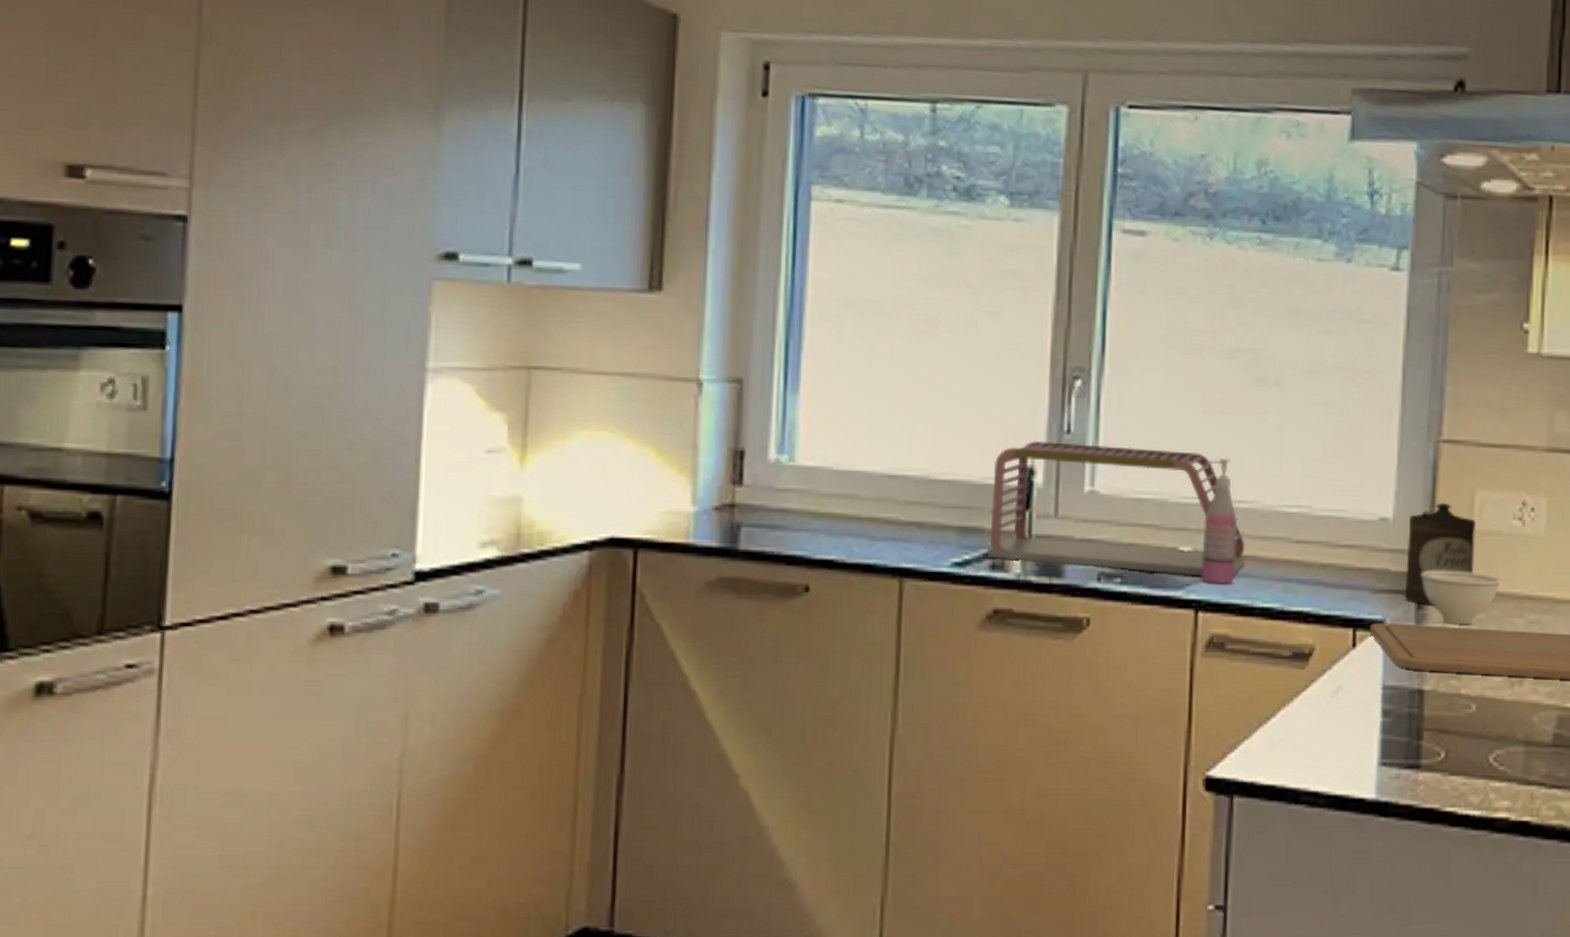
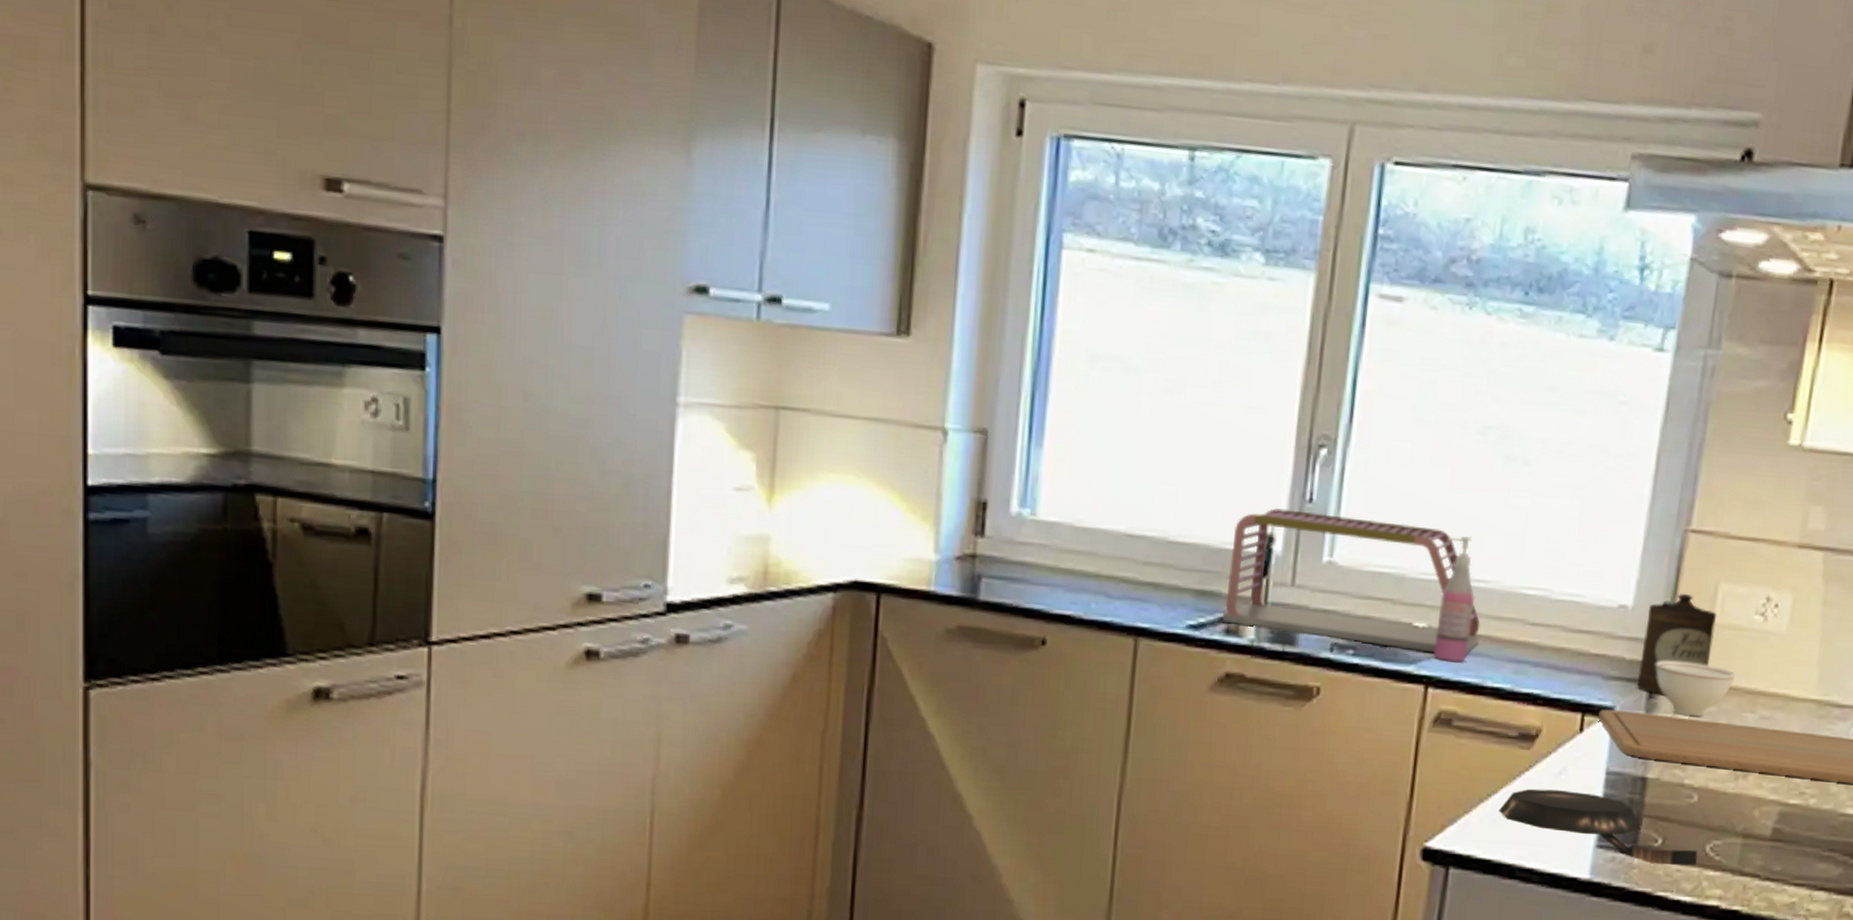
frying pan: none [1279,708,1482,779] -> present [1498,788,1698,866]

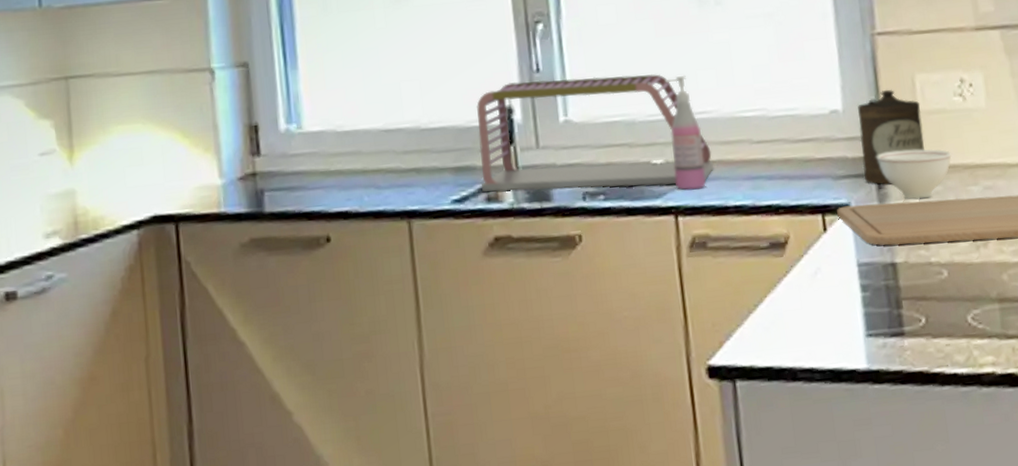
frying pan: present [1498,788,1698,866] -> none [768,287,963,344]

